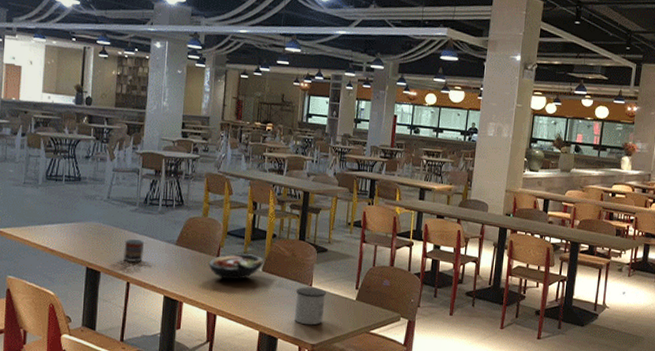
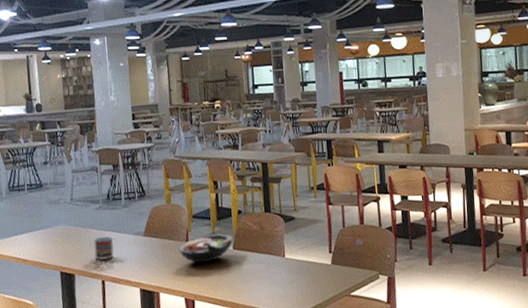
mug: present [295,287,327,326] -> none [269,257,301,297]

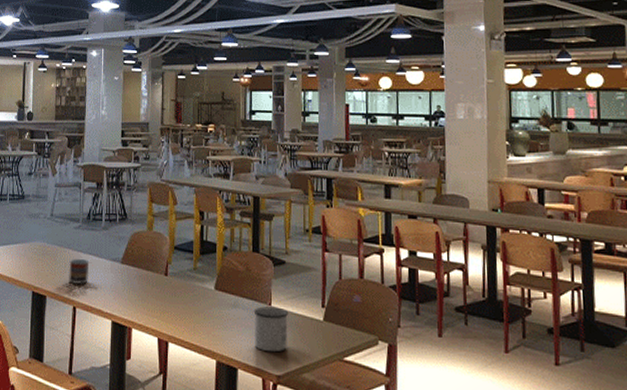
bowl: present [179,234,234,263] -> none [156,270,216,301]
mug: none [269,257,301,297] -> present [253,306,289,353]

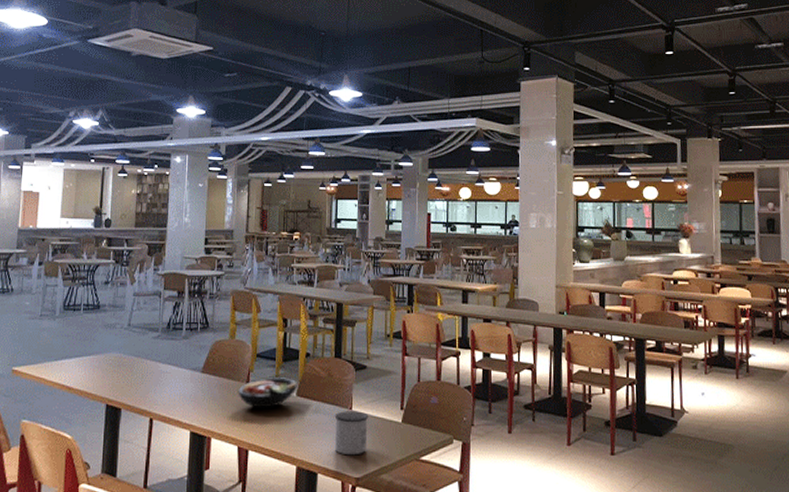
cup: present [69,258,90,284] -> none [146,368,168,395]
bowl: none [156,270,216,301] -> present [238,378,298,408]

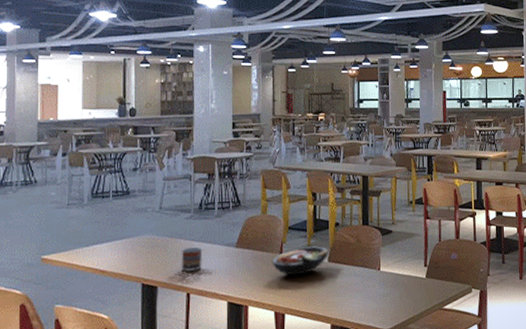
cup: none [146,368,168,395] -> present [181,247,203,272]
mug: present [334,411,369,456] -> none [364,271,396,311]

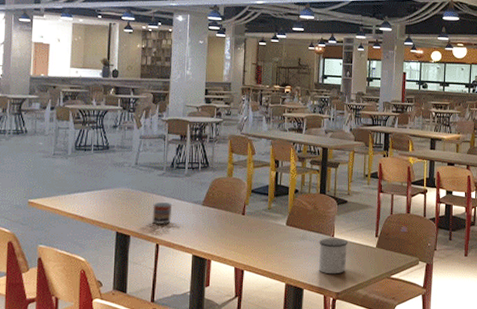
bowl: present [272,246,329,276] -> none [234,210,288,236]
mug: none [364,271,396,311] -> present [319,238,349,274]

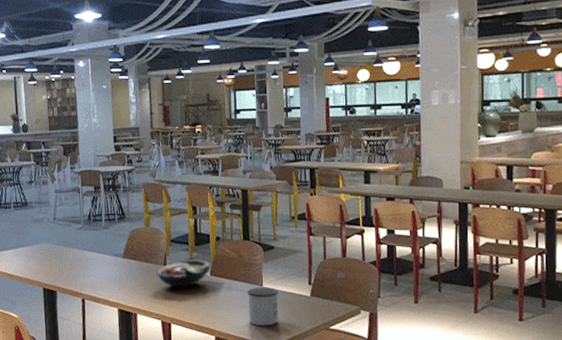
cup: present [152,201,172,224] -> none [75,256,94,279]
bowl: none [234,210,288,236] -> present [156,260,211,287]

